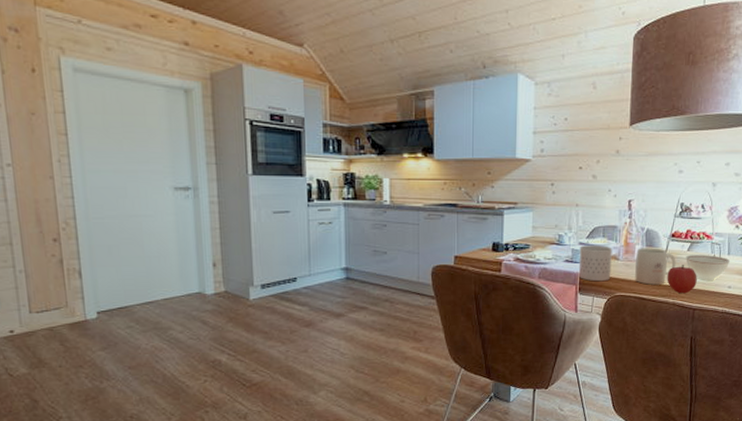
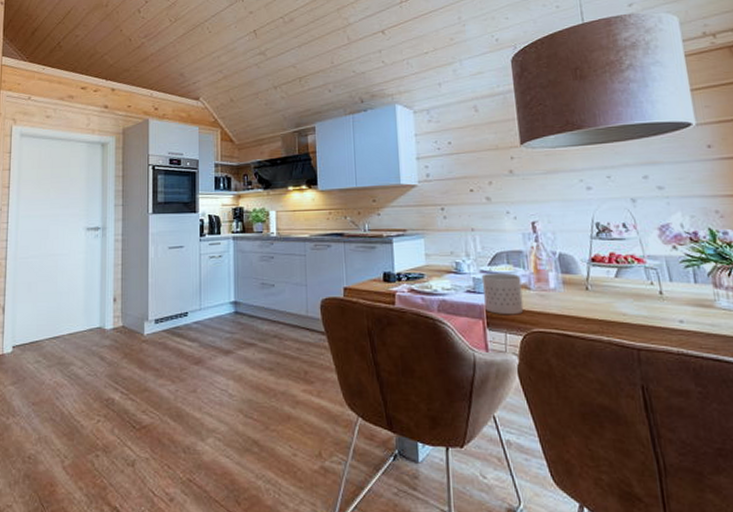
mug: present [634,248,676,285] -> none [550,275,604,319]
fruit: present [667,265,697,294] -> none [594,294,636,330]
bowl: present [686,255,731,282] -> none [614,282,675,315]

